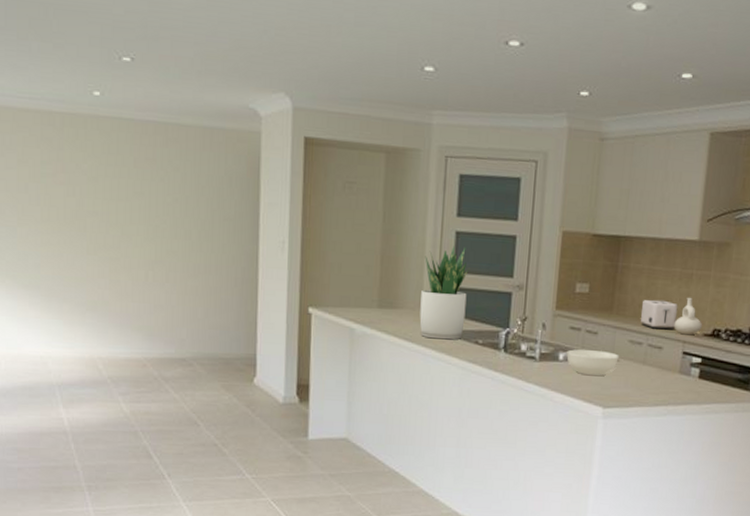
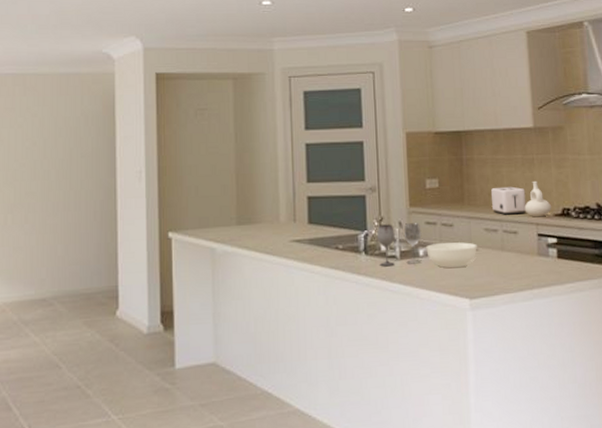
planter: present [419,246,470,340] -> none [278,157,323,250]
wineglass: none [518,324,565,368] -> present [377,223,422,267]

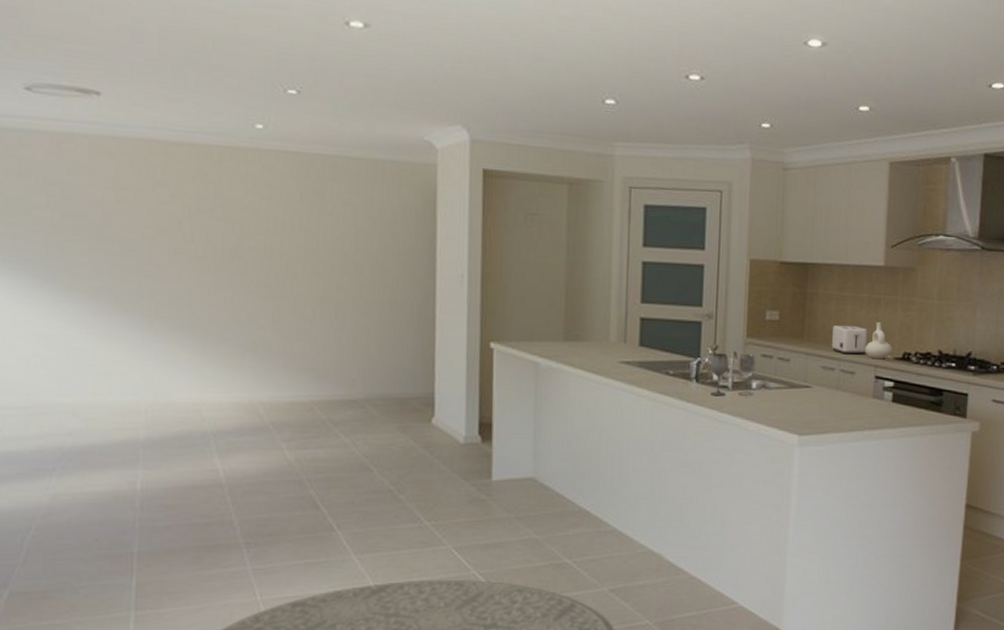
bowl: present [425,242,477,269] -> none [758,377,812,404]

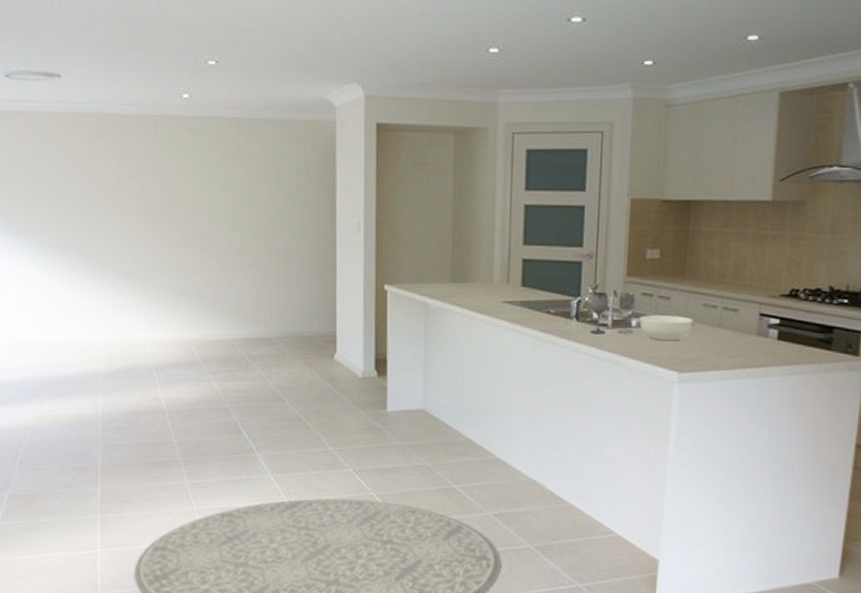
bowl: none [758,377,812,404] -> present [638,315,693,341]
toaster: present [832,325,868,355] -> none [714,262,753,292]
ceramic jug: present [865,321,892,359] -> none [749,258,779,296]

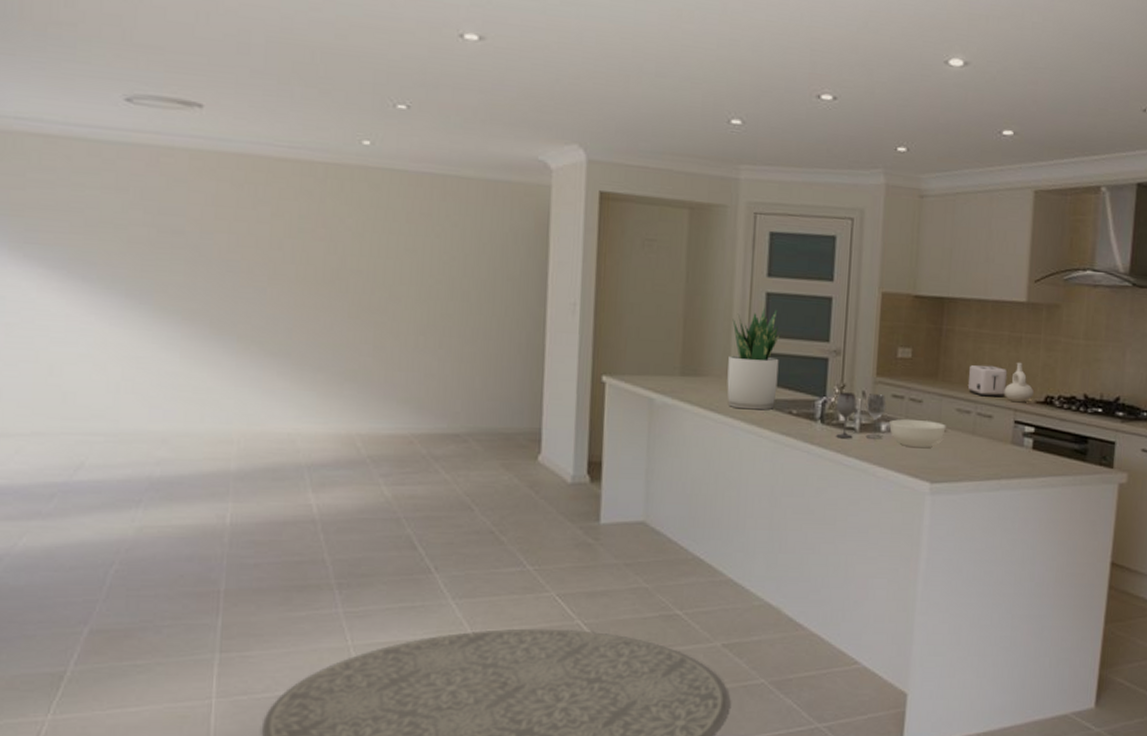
planter: none [491,219,540,311] -> present [727,308,782,411]
toaster: none [714,262,753,292] -> present [968,365,1008,398]
ceramic jug: none [749,258,779,296] -> present [1004,362,1034,403]

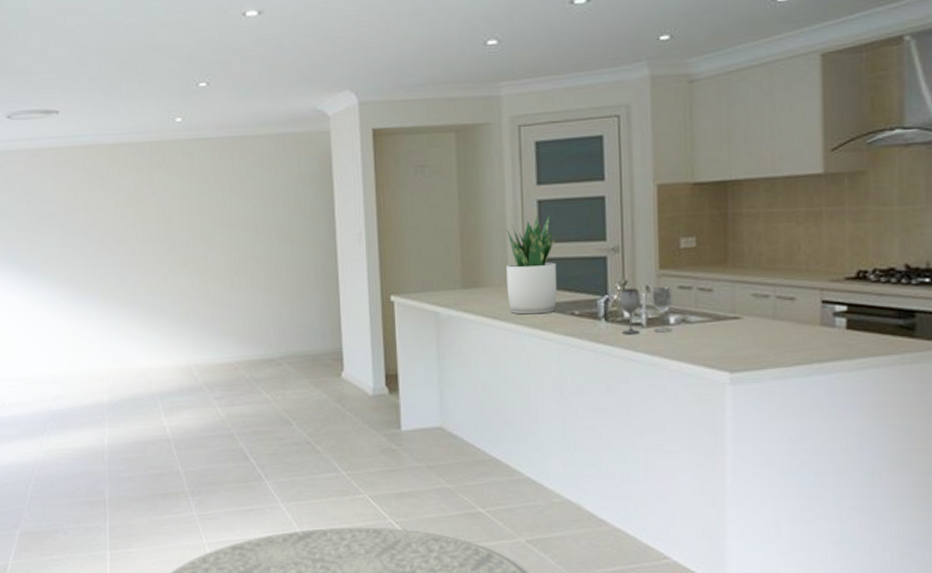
bowl: present [888,419,946,449] -> none [677,309,742,338]
toaster: present [968,365,1008,398] -> none [763,245,809,279]
ceramic jug: present [1004,362,1034,403] -> none [806,237,842,281]

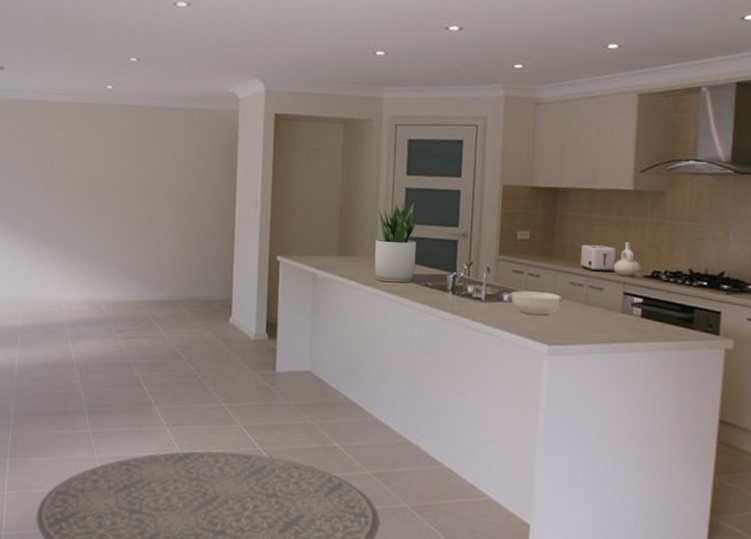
wineglass: present [620,287,674,335] -> none [465,268,508,308]
bowl: none [677,309,742,338] -> present [510,291,561,316]
toaster: none [763,245,809,279] -> present [581,244,617,273]
ceramic jug: none [806,237,842,281] -> present [613,241,641,277]

